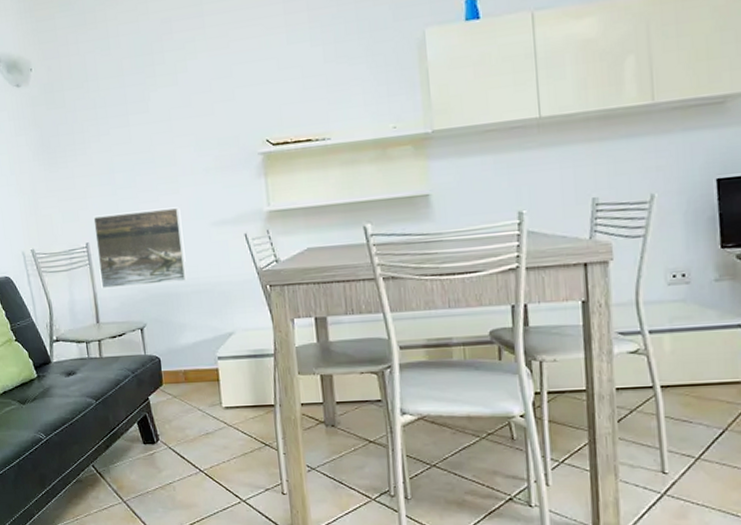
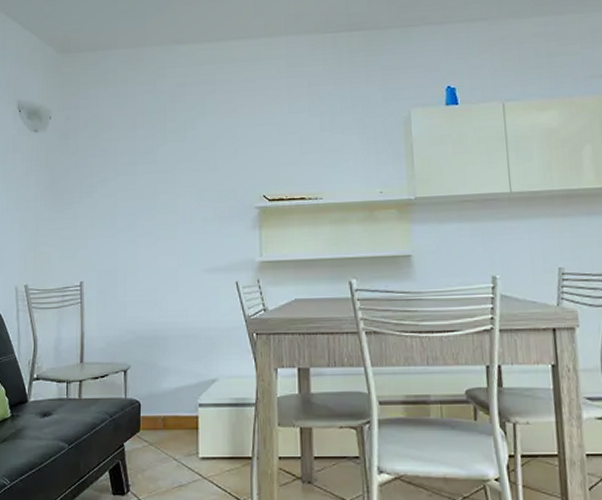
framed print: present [93,207,188,289] -> none [90,252,177,329]

